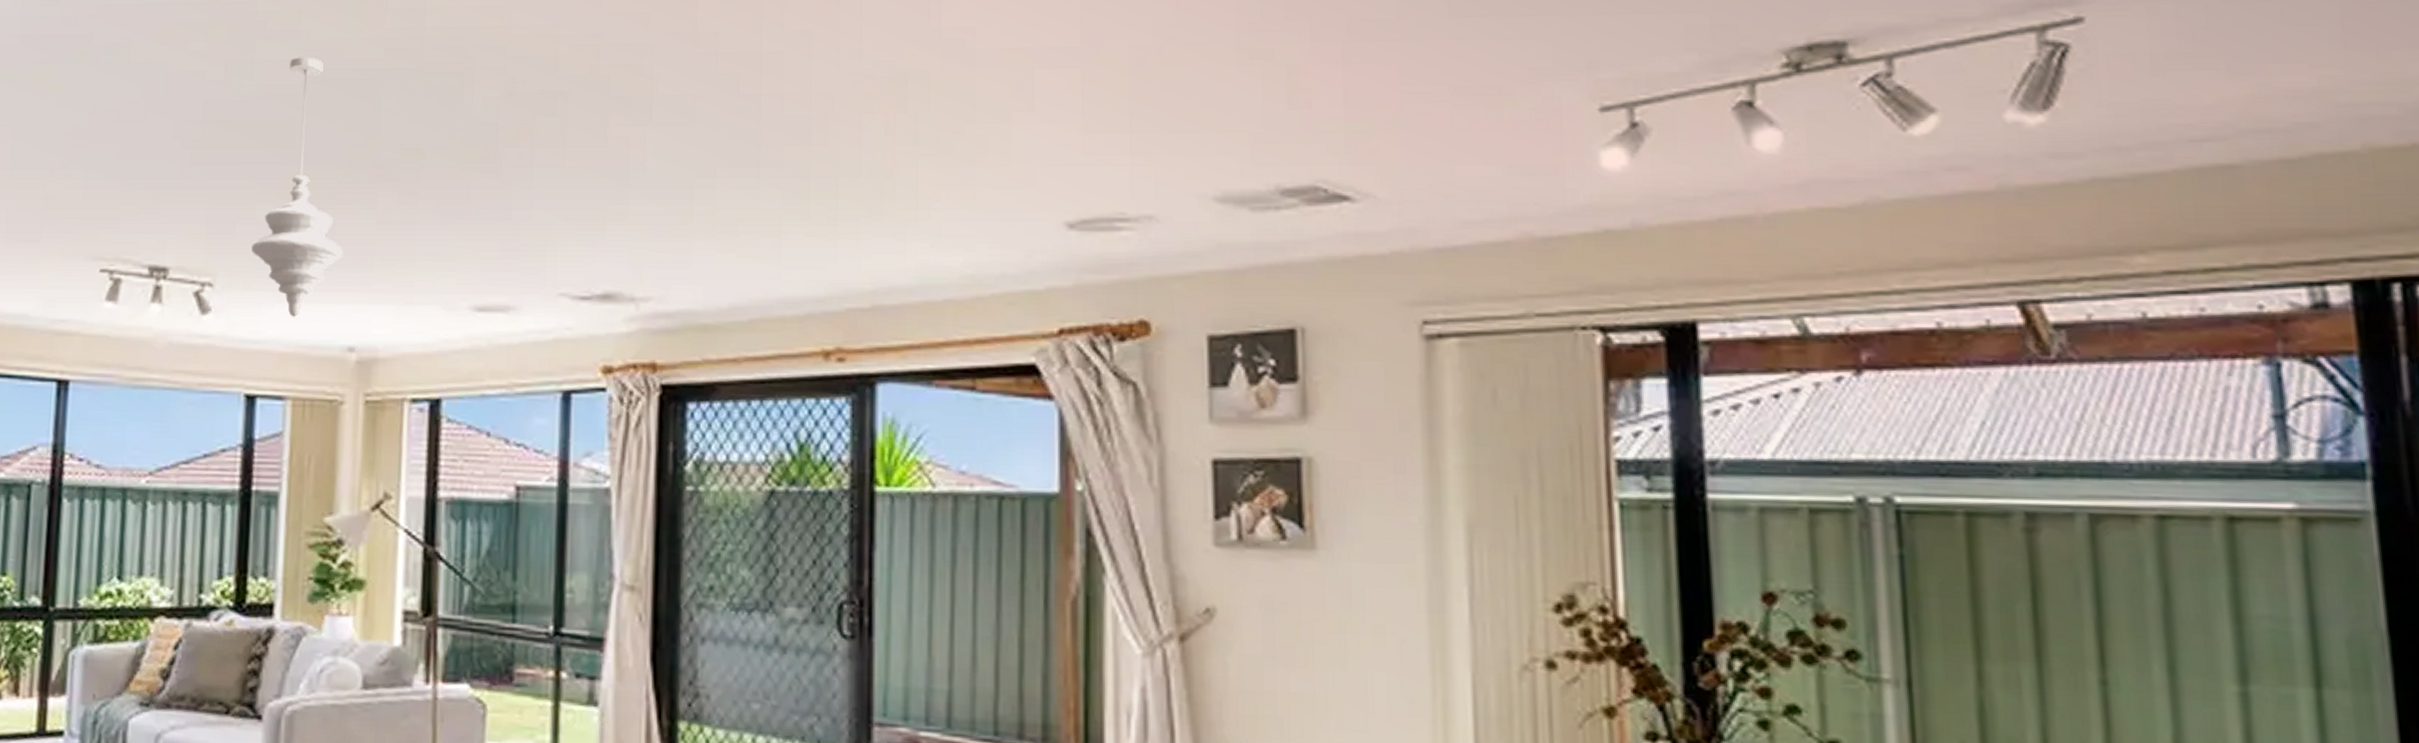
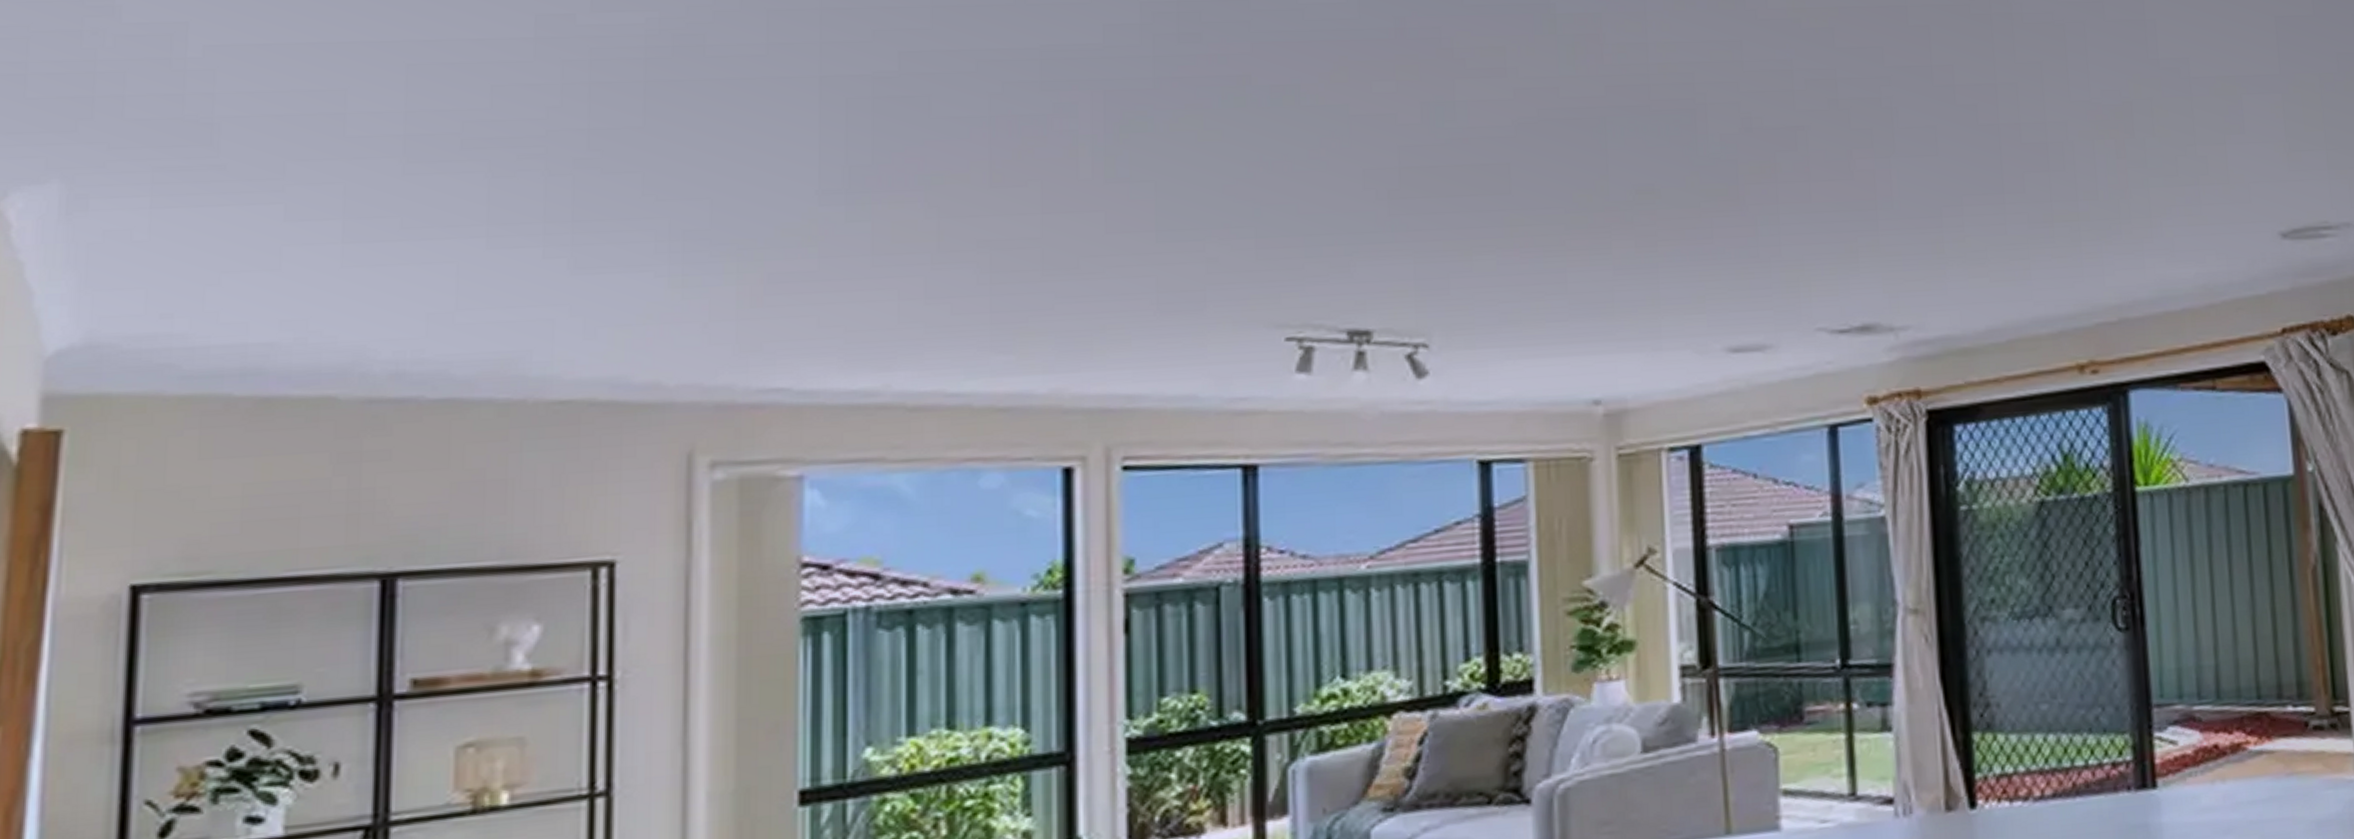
pendant light: present [251,57,343,317] -> none [1470,96,1578,374]

